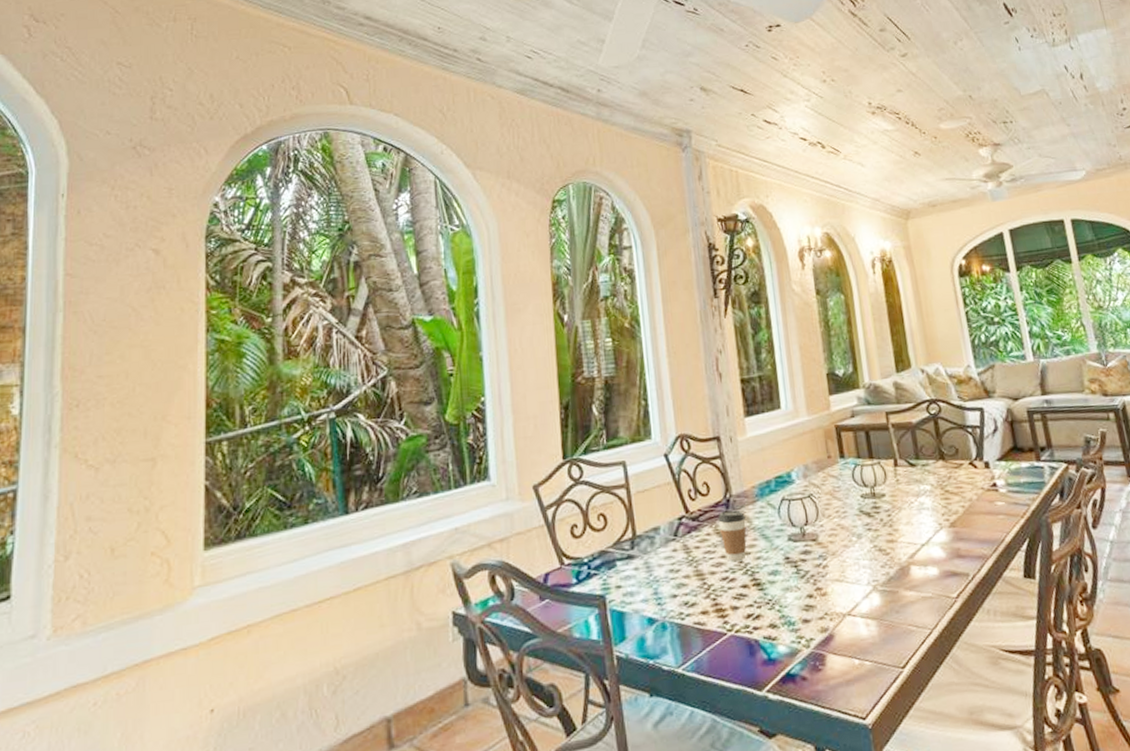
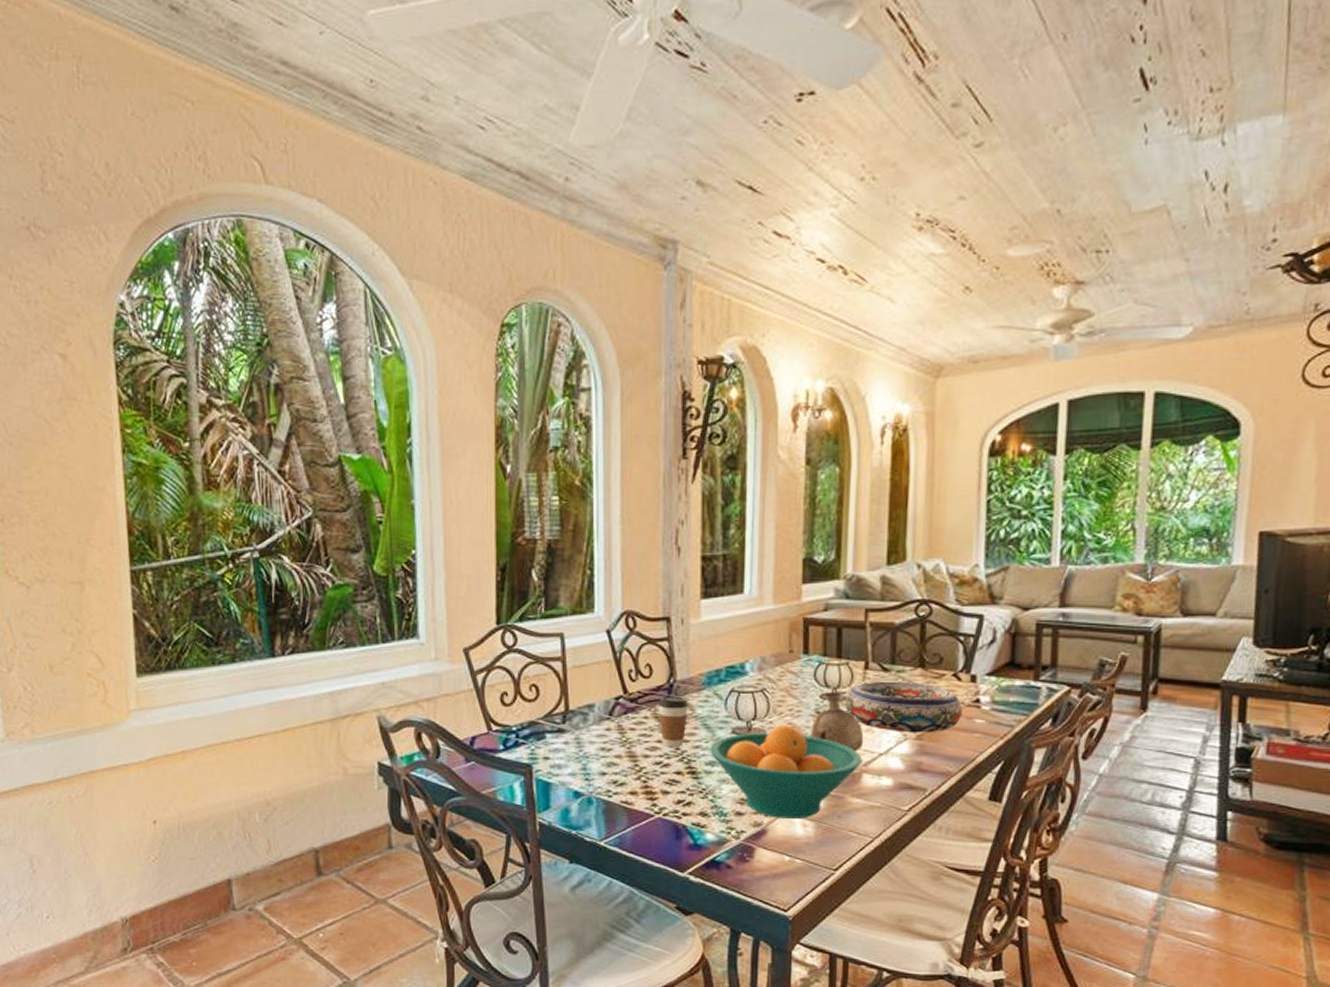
fruit bowl: none [770,526,909,621] -> present [710,725,863,819]
vase: none [857,489,906,545] -> present [810,691,864,752]
bowl: none [882,474,985,522] -> present [844,681,963,733]

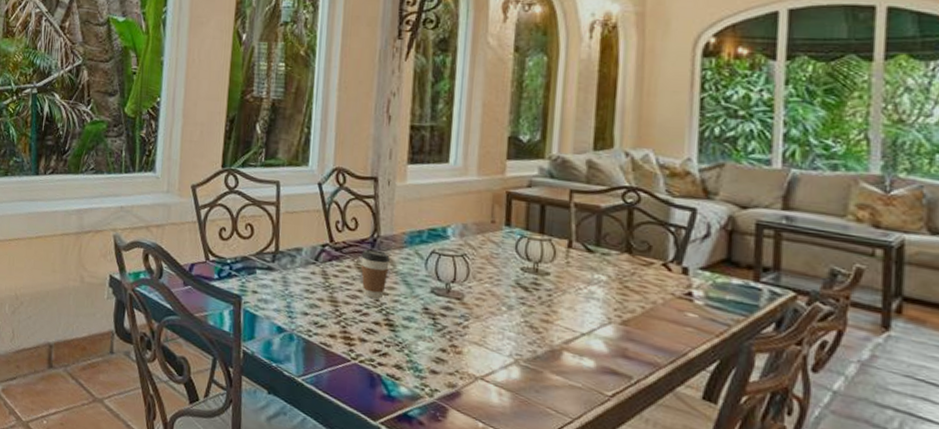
fruit bowl: present [710,725,863,819] -> none [408,291,564,387]
vase: present [810,691,864,752] -> none [509,264,566,328]
bowl: present [844,681,963,733] -> none [545,260,673,320]

